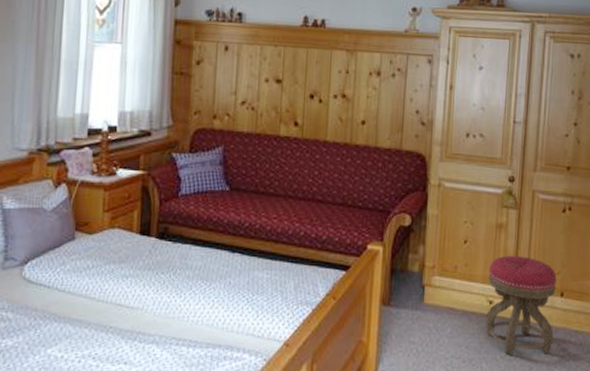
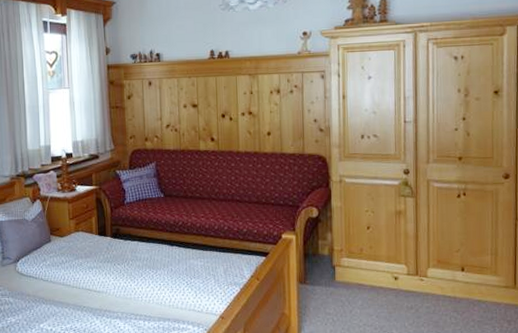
stool: present [485,255,556,356] -> none [392,237,458,323]

